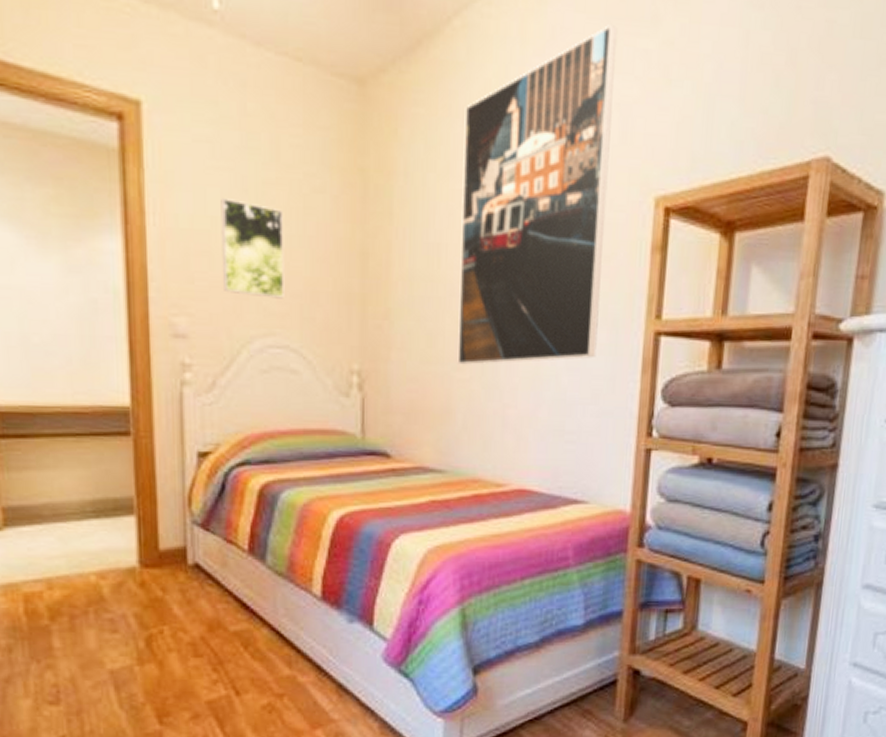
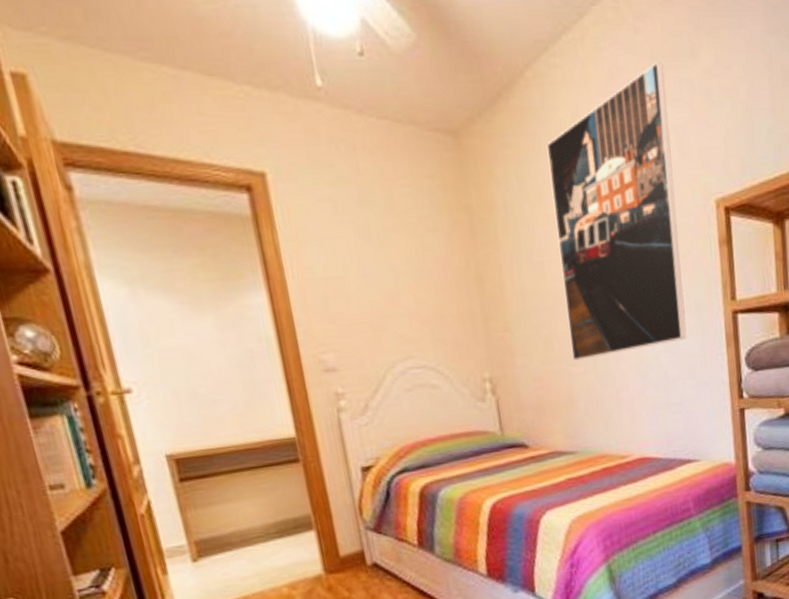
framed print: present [220,198,285,299] -> none [348,247,417,328]

